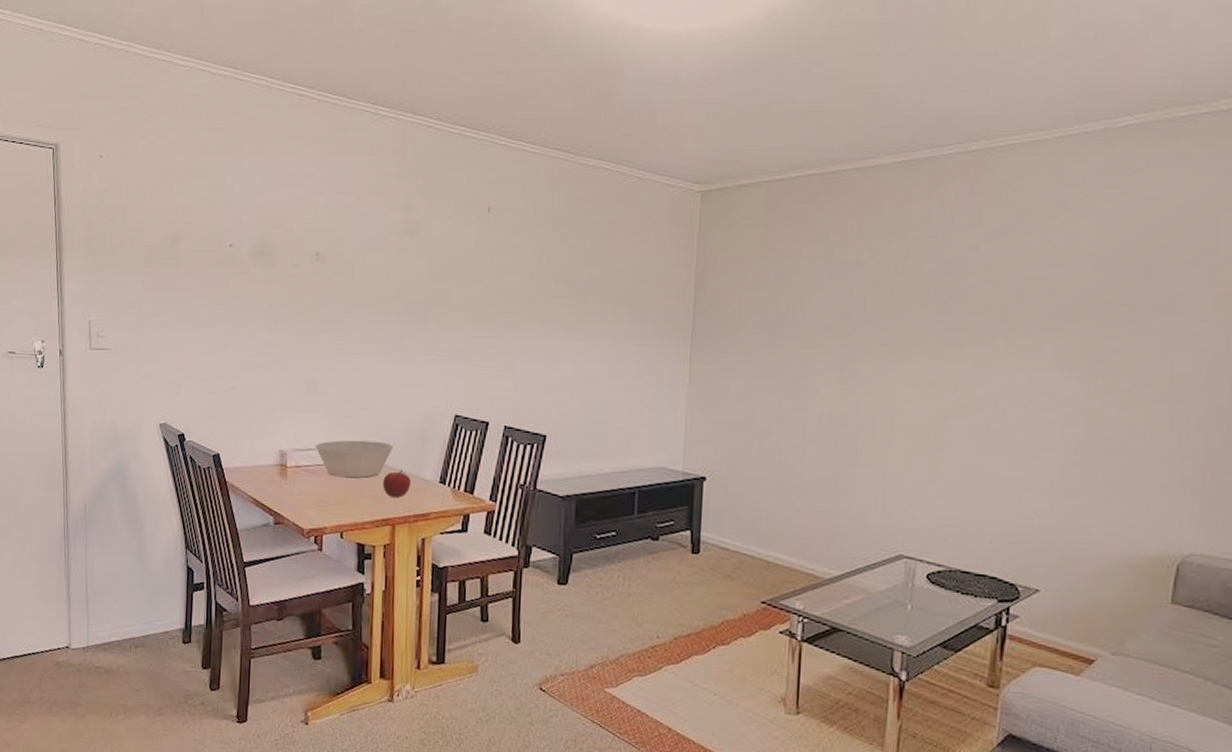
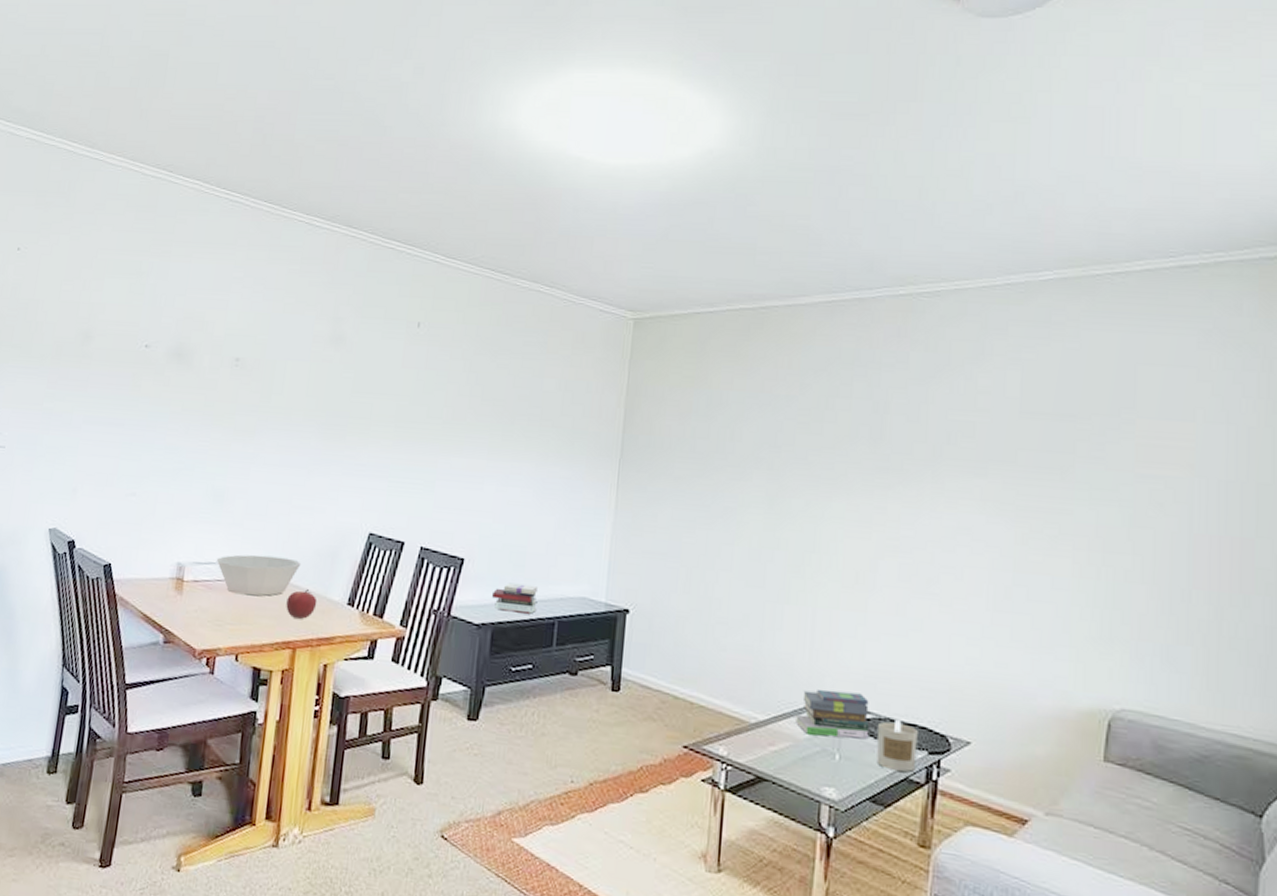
books: none [573,456,618,485] -> present [491,582,538,614]
books: none [869,545,941,590] -> present [796,689,870,740]
candle: none [947,572,988,620] -> present [876,720,918,773]

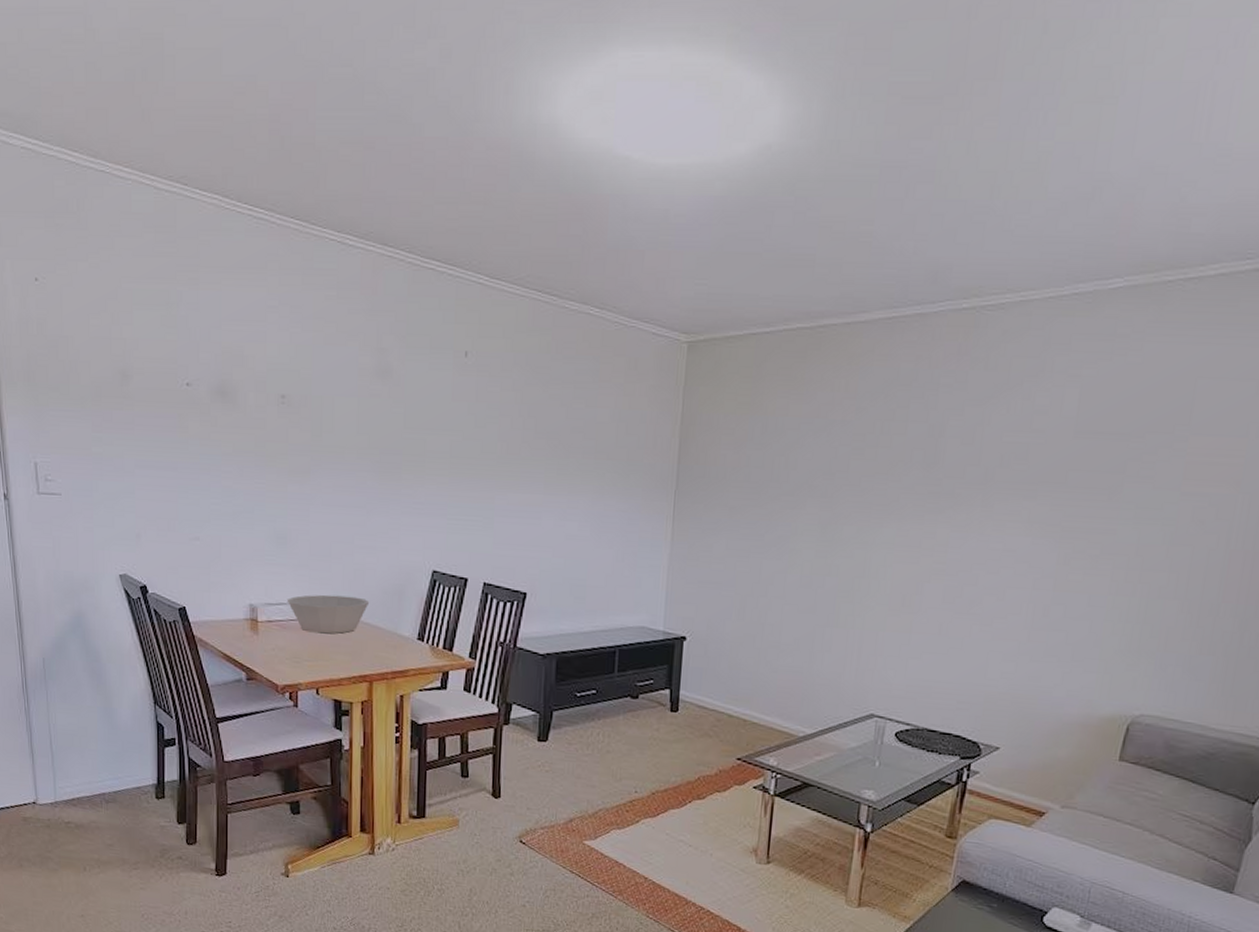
fruit: present [286,589,318,620] -> none [359,626,389,655]
books: present [491,582,538,614] -> none [554,614,598,643]
books: present [796,689,870,740] -> none [840,704,909,748]
candle: present [876,720,918,773] -> none [913,730,952,776]

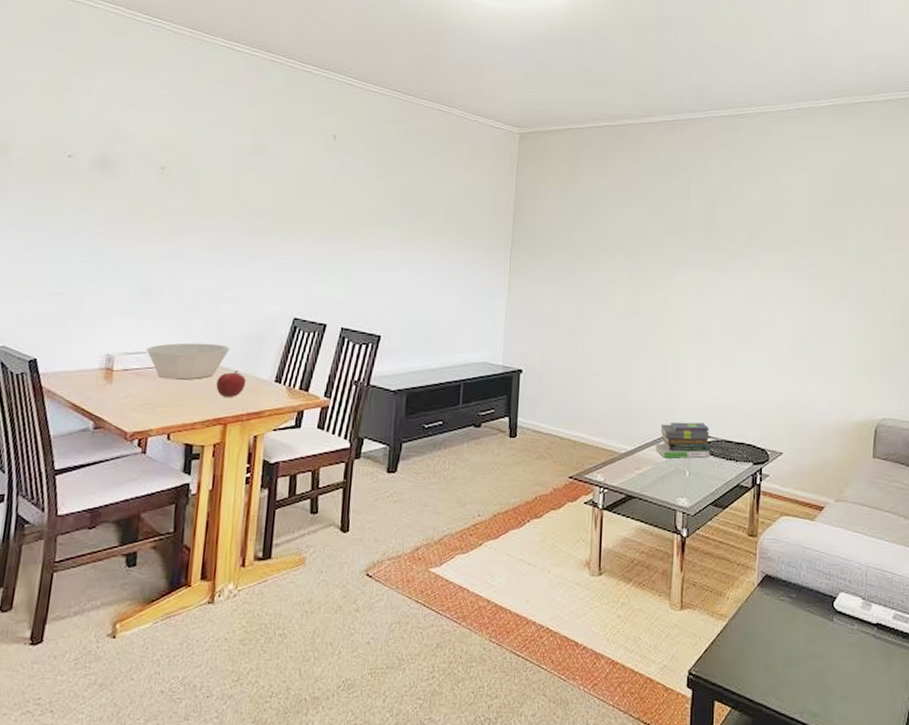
fruit: none [359,626,389,655] -> present [216,371,247,398]
books: none [840,704,909,748] -> present [655,422,710,459]

